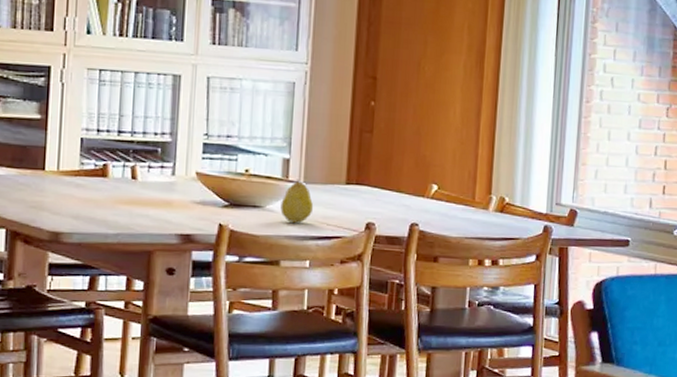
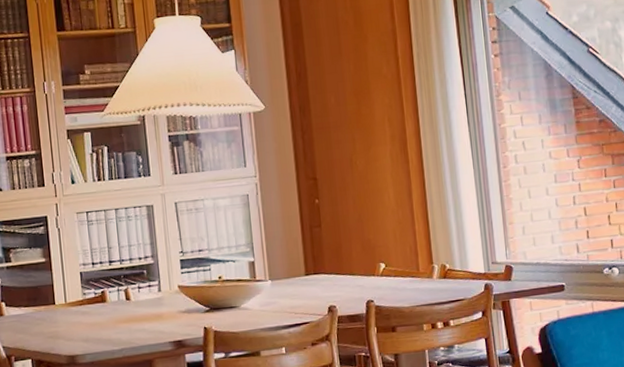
fruit: present [280,178,314,223] -> none [253,277,282,317]

